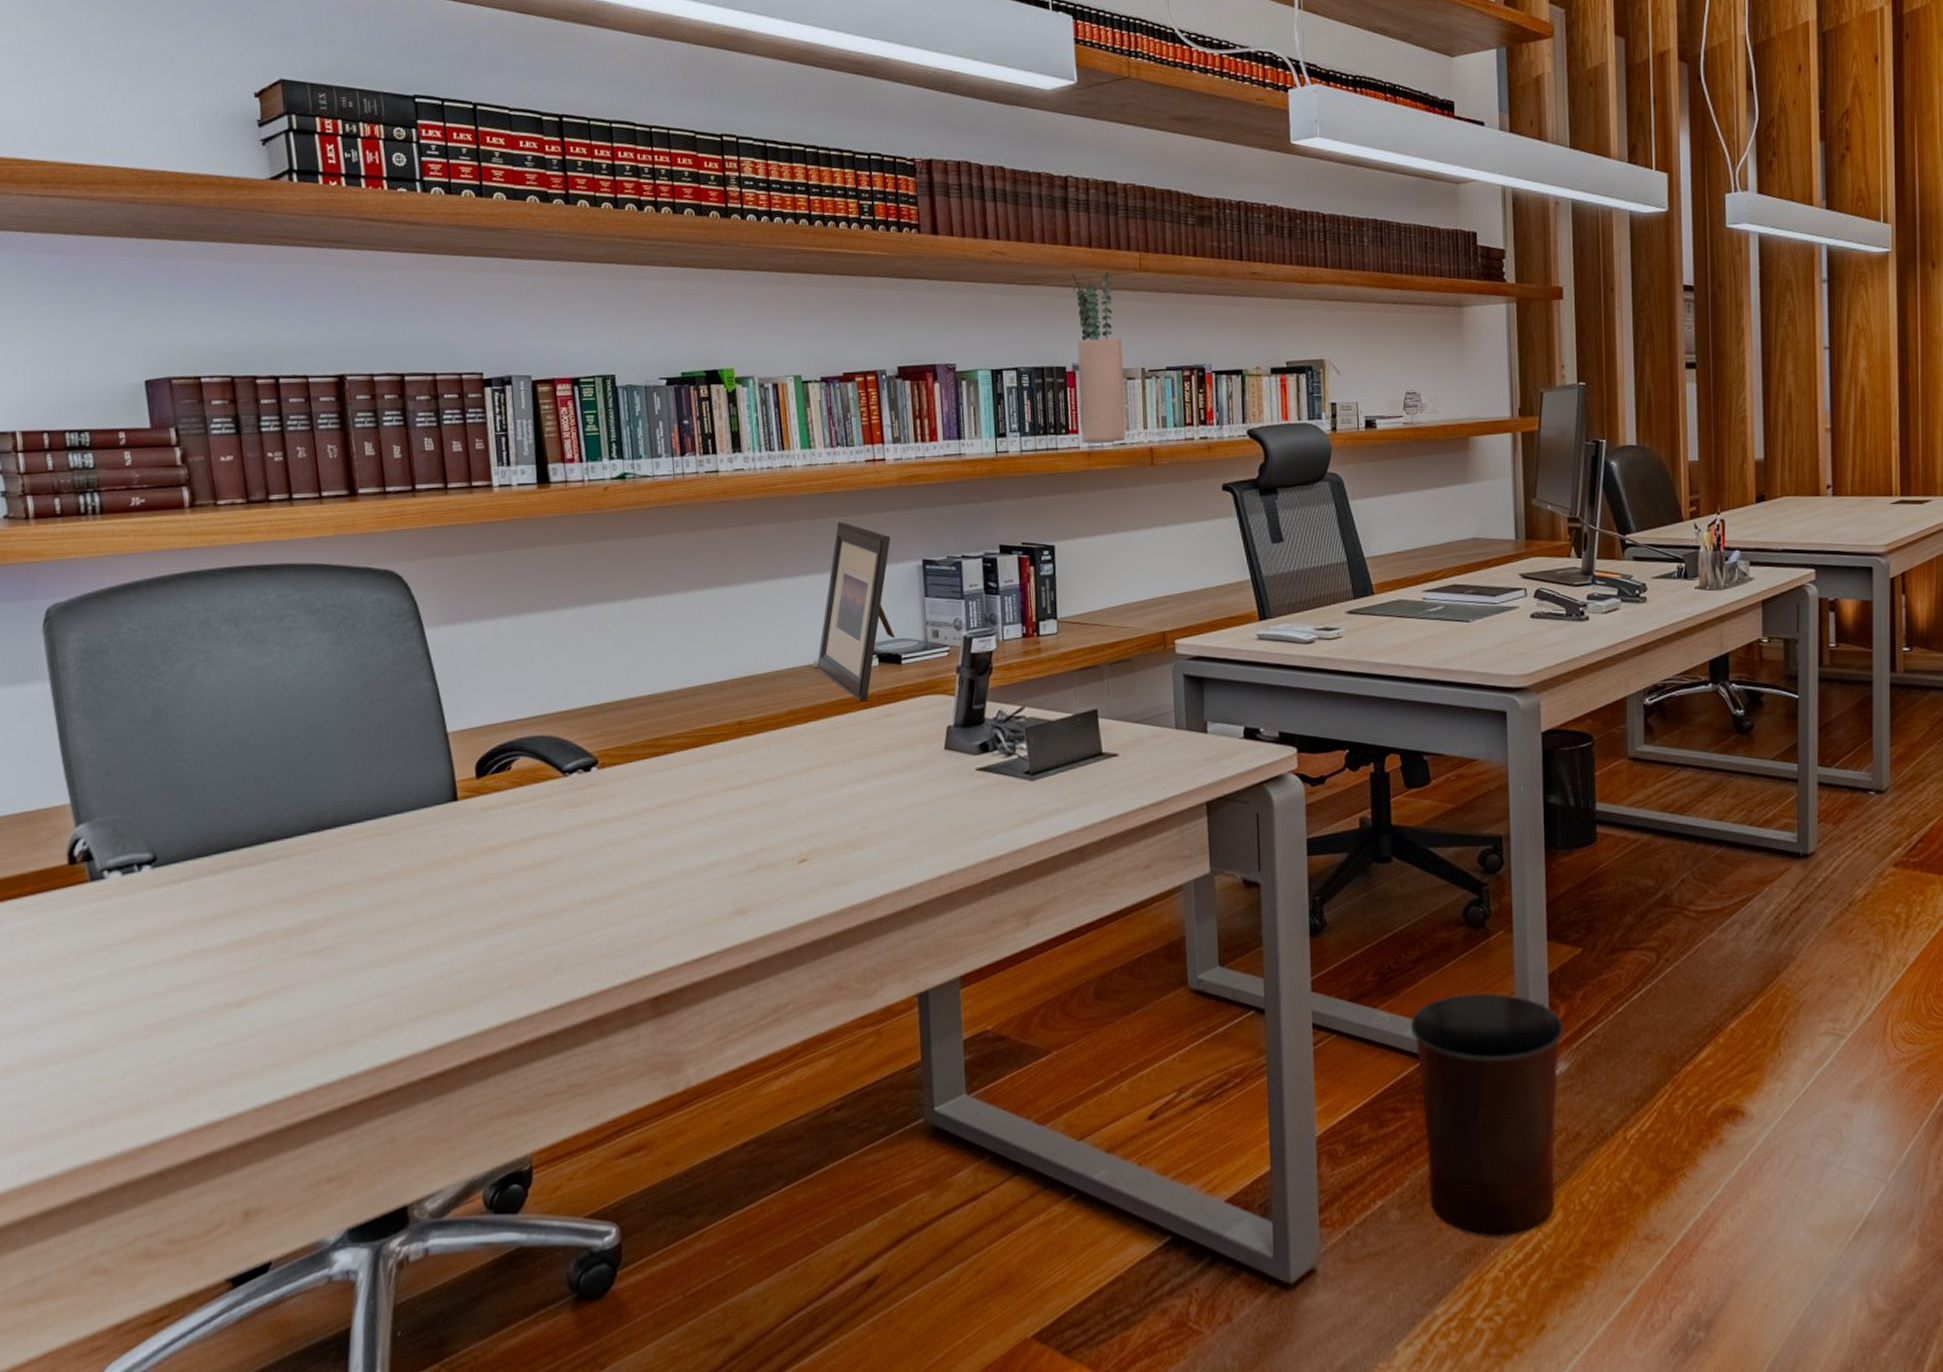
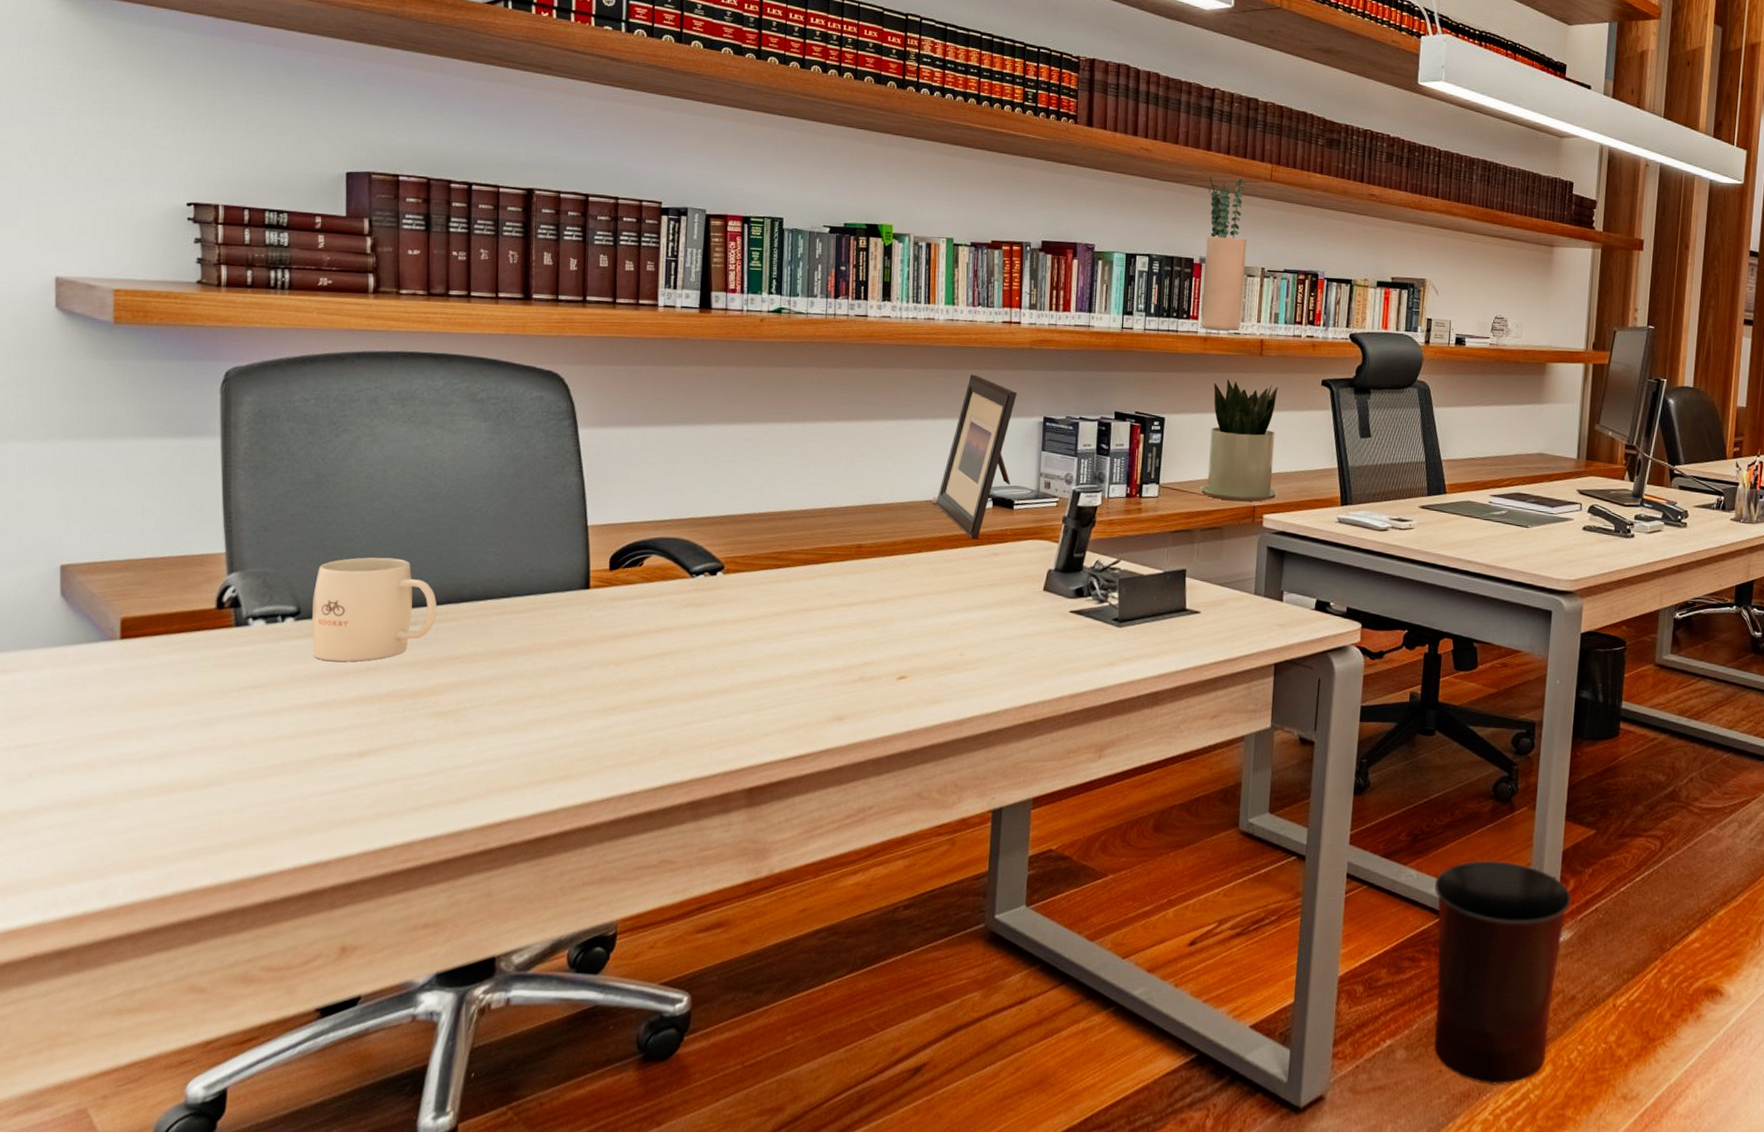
mug: none [167,790,300,908] -> present [311,557,437,662]
planter: none [1101,495,1188,629] -> present [1199,379,1278,502]

